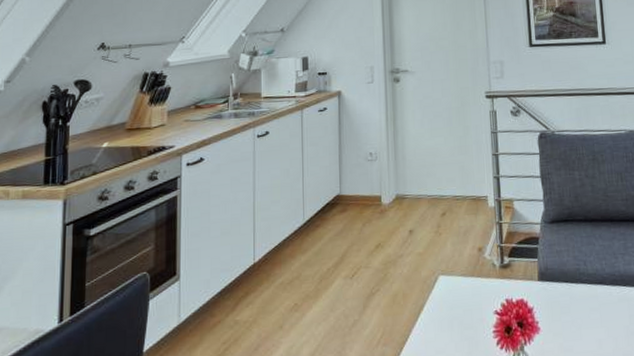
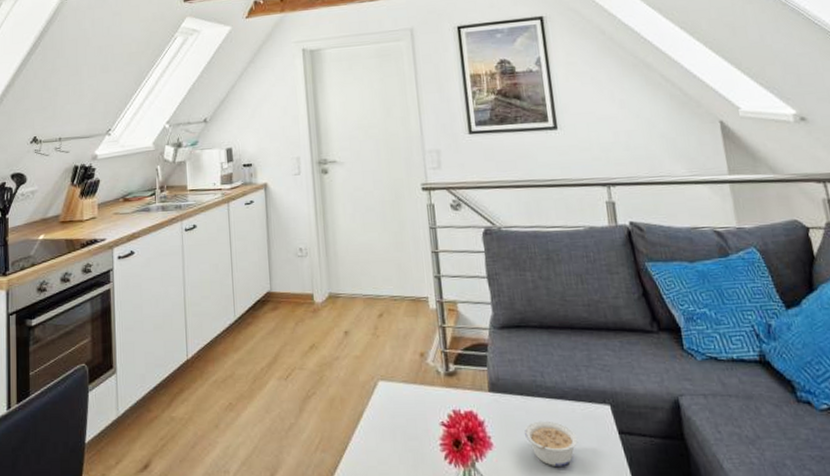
legume: none [568,304,614,345] -> present [524,420,578,466]

